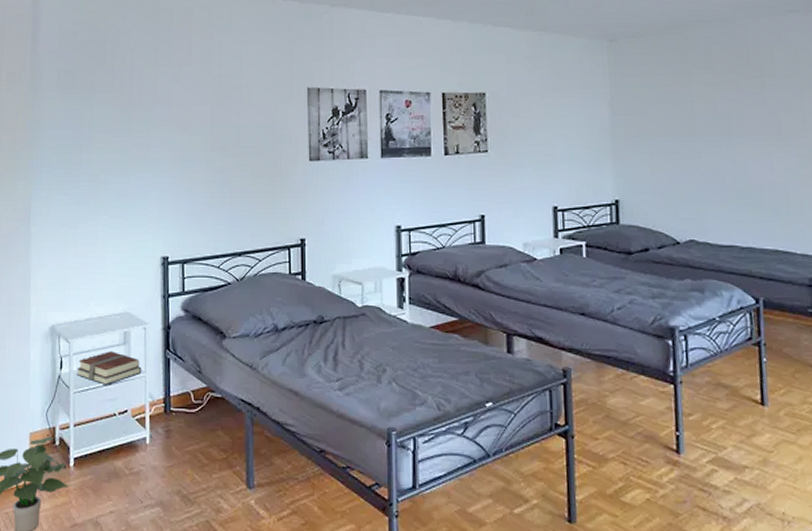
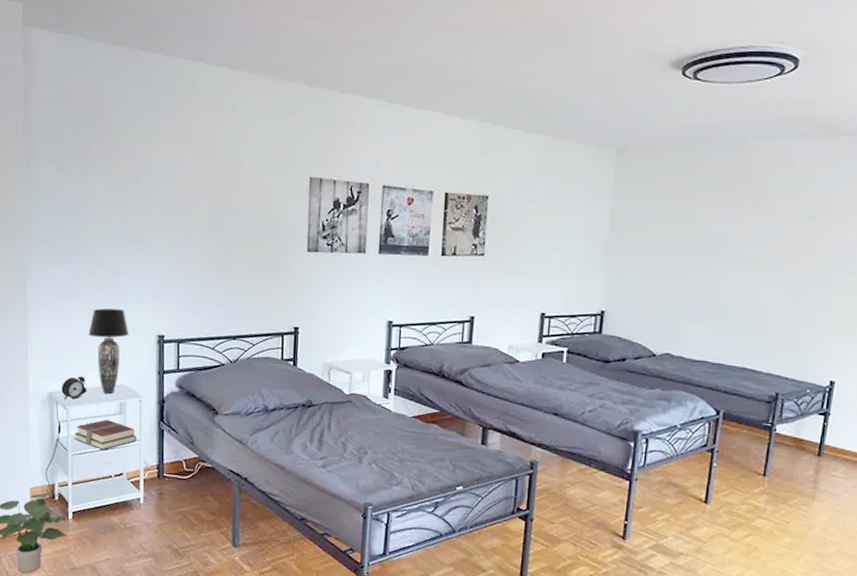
alarm clock: none [64,305,90,331] -> present [61,376,87,399]
table lamp: none [92,233,133,322] -> present [88,308,129,394]

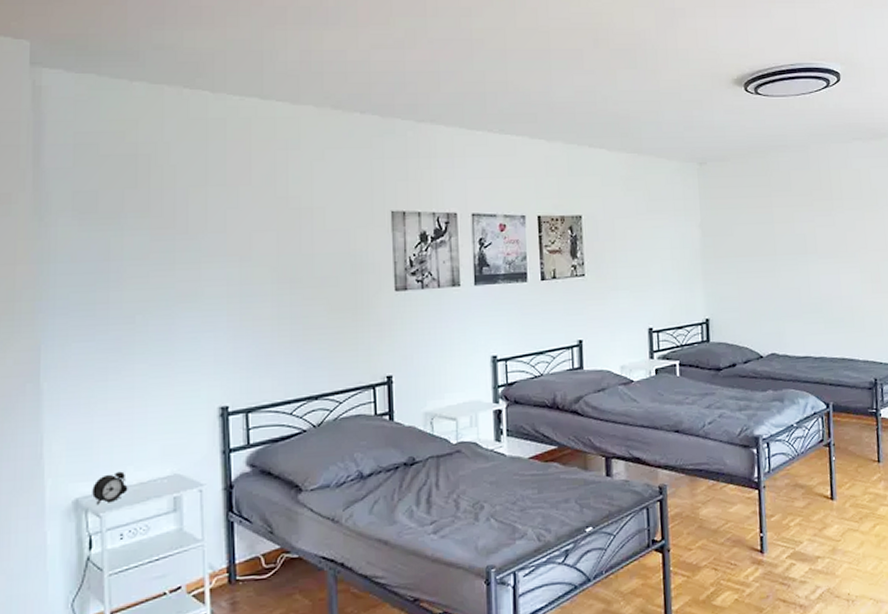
books: present [74,420,137,450] -> none [112,521,198,562]
table lamp: present [88,308,129,394] -> none [128,382,182,488]

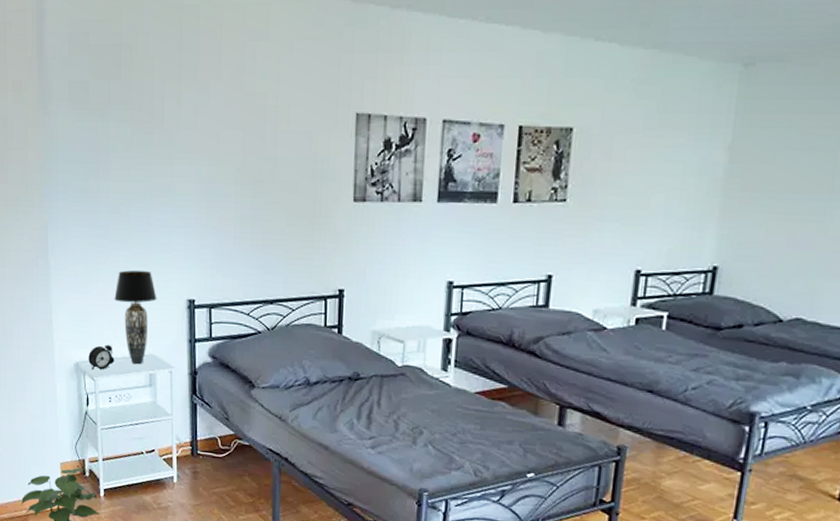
table lamp: none [128,382,182,488] -> present [114,270,157,364]

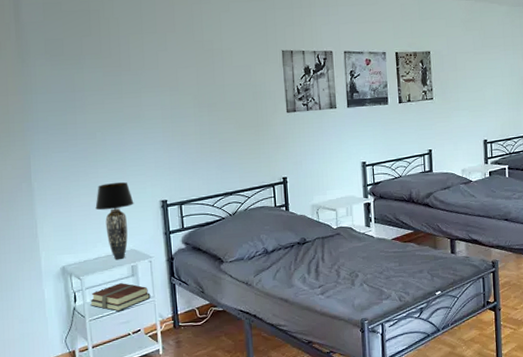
alarm clock: present [88,344,115,369] -> none [74,247,99,270]
books: none [103,392,168,425] -> present [90,283,151,311]

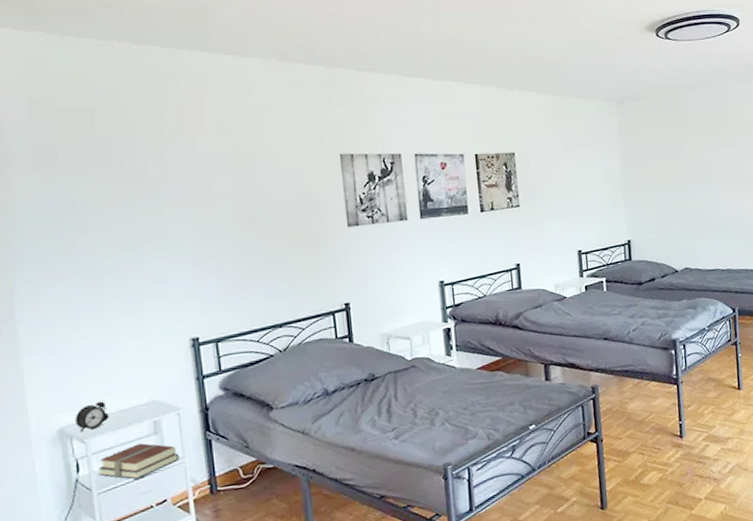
alarm clock: none [74,247,99,270] -> present [75,401,110,432]
table lamp: present [95,182,134,259] -> none [103,318,156,415]

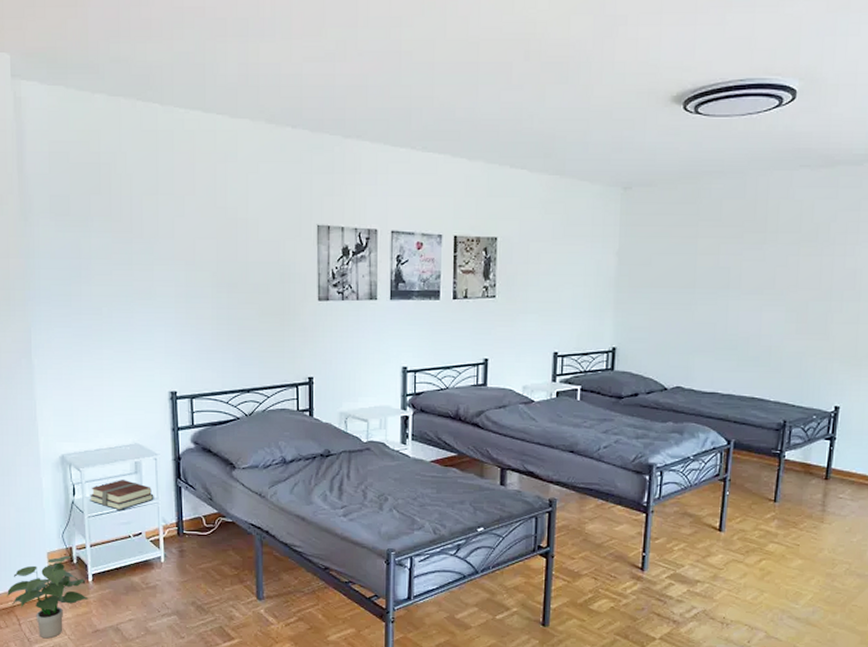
alarm clock: present [75,401,110,432] -> none [74,437,100,461]

